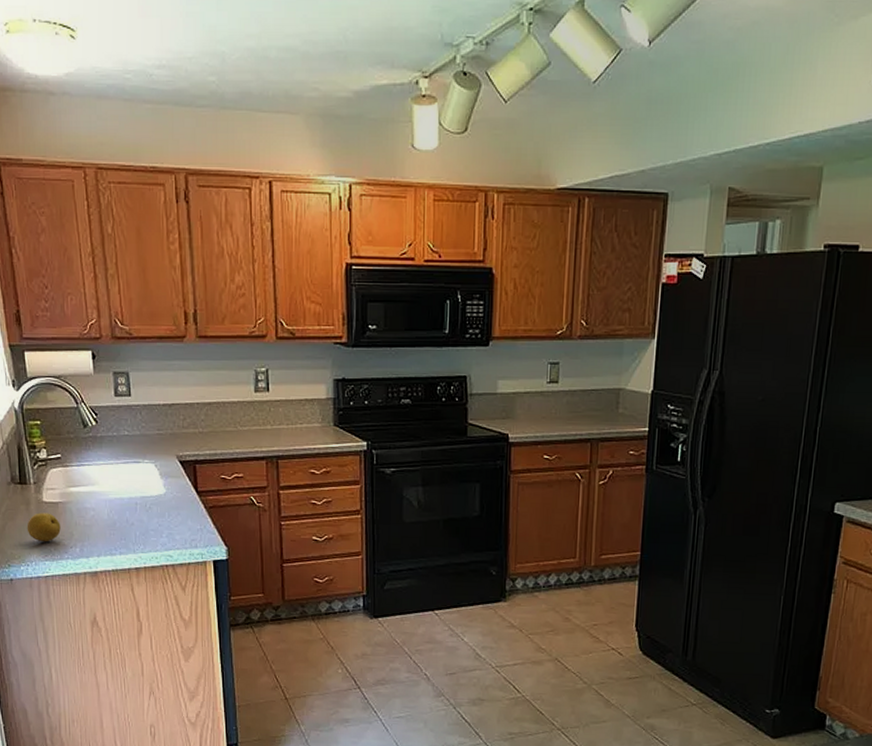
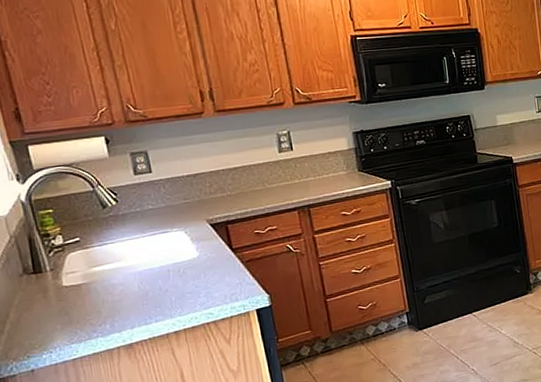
fruit: present [26,512,61,542] -> none [46,296,87,327]

